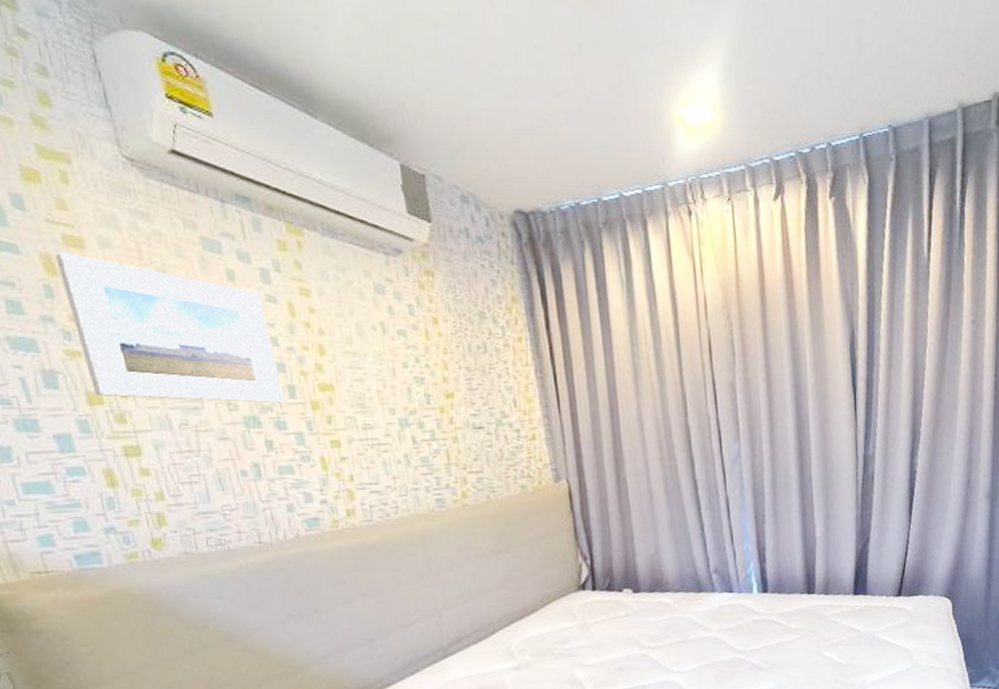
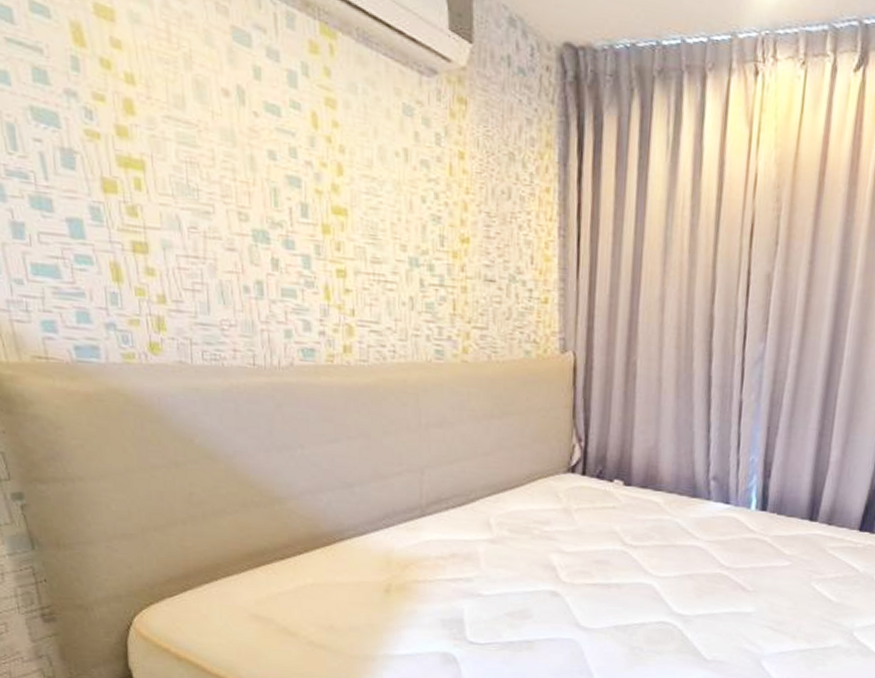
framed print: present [54,252,284,404] -> none [84,22,295,221]

